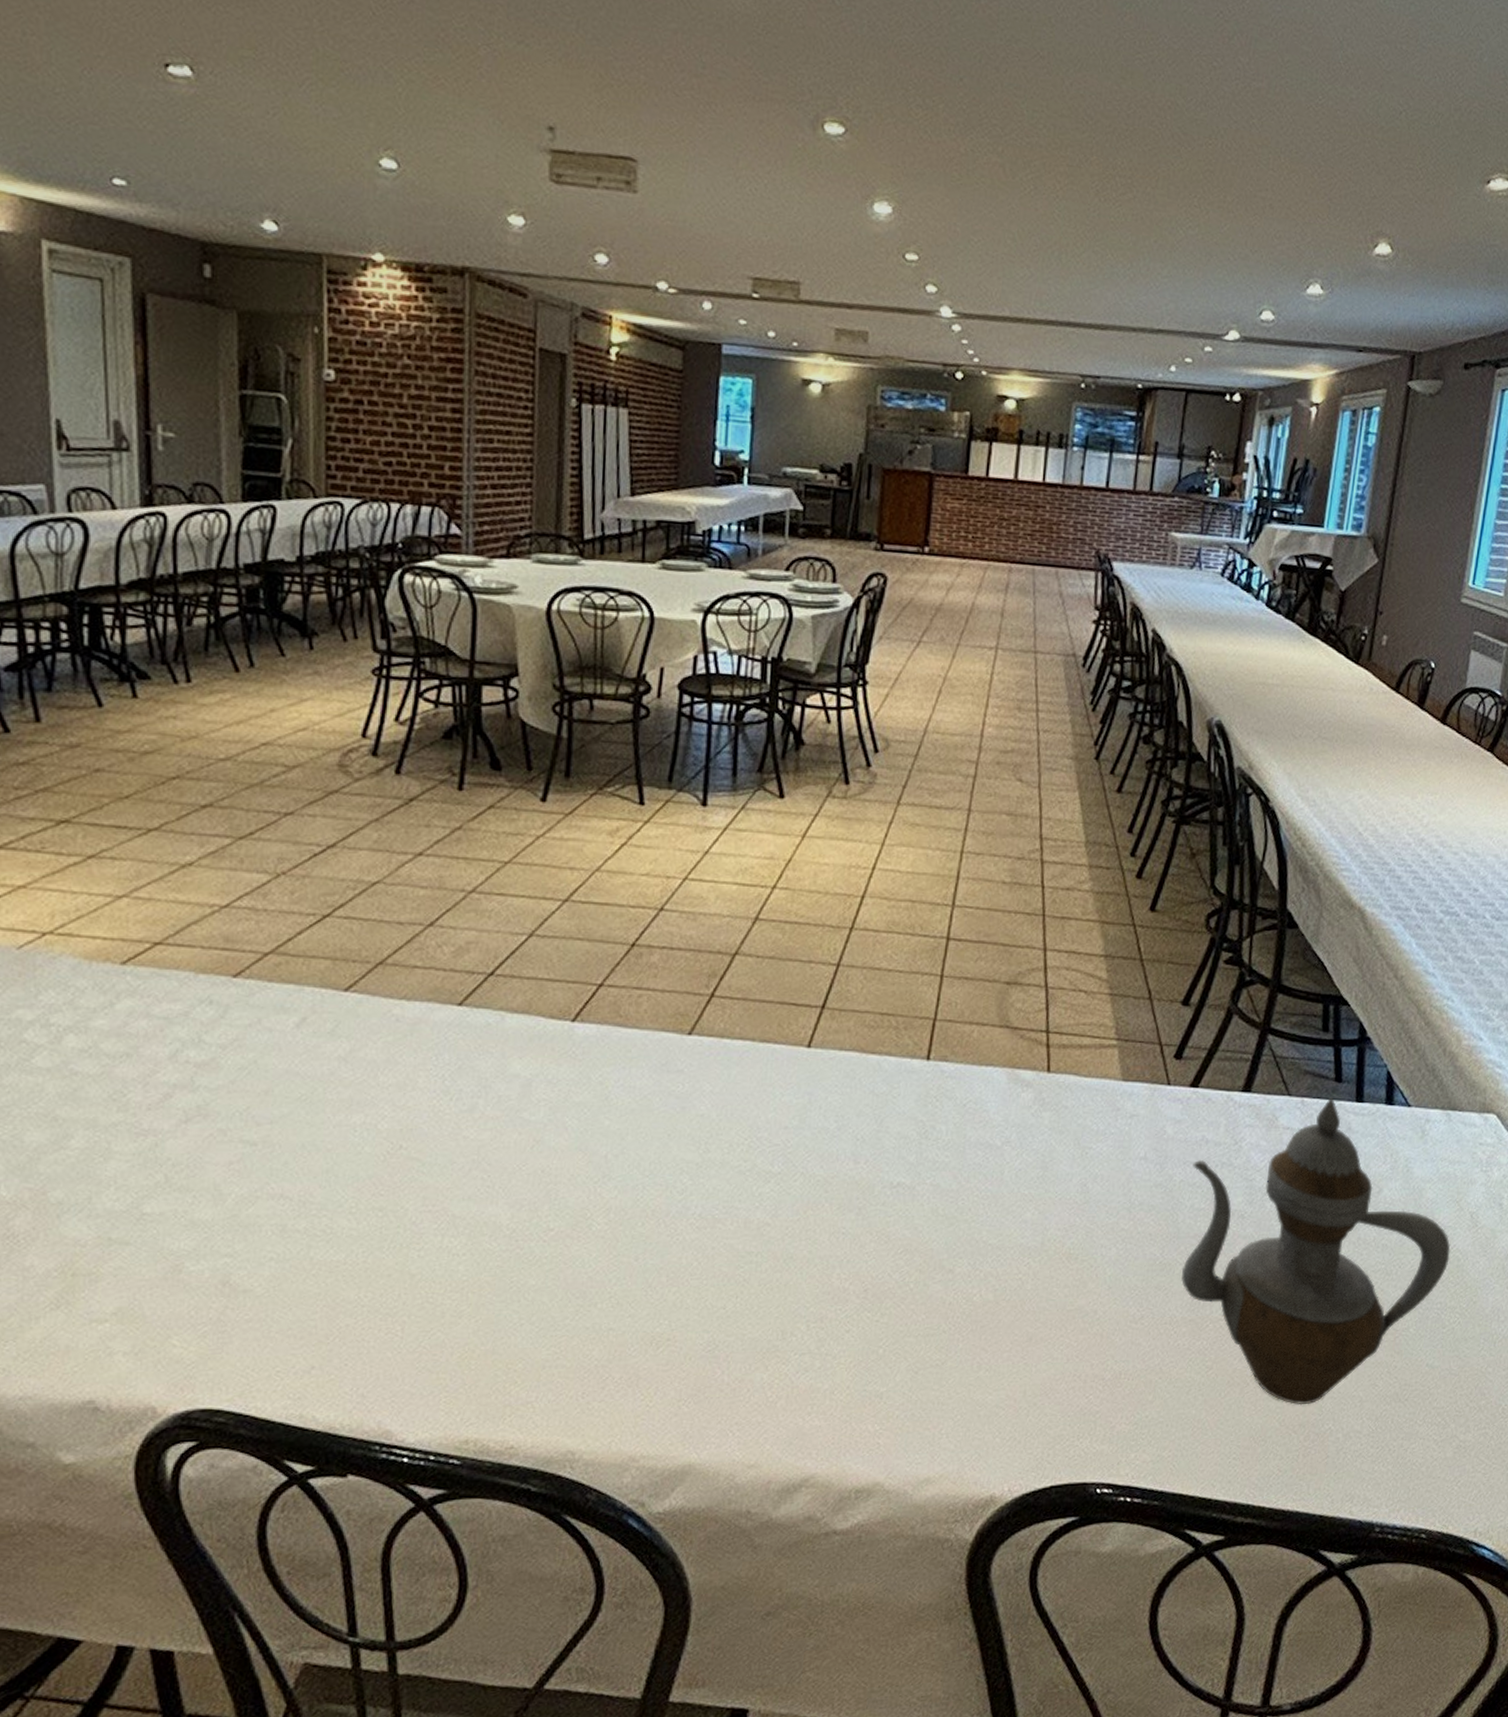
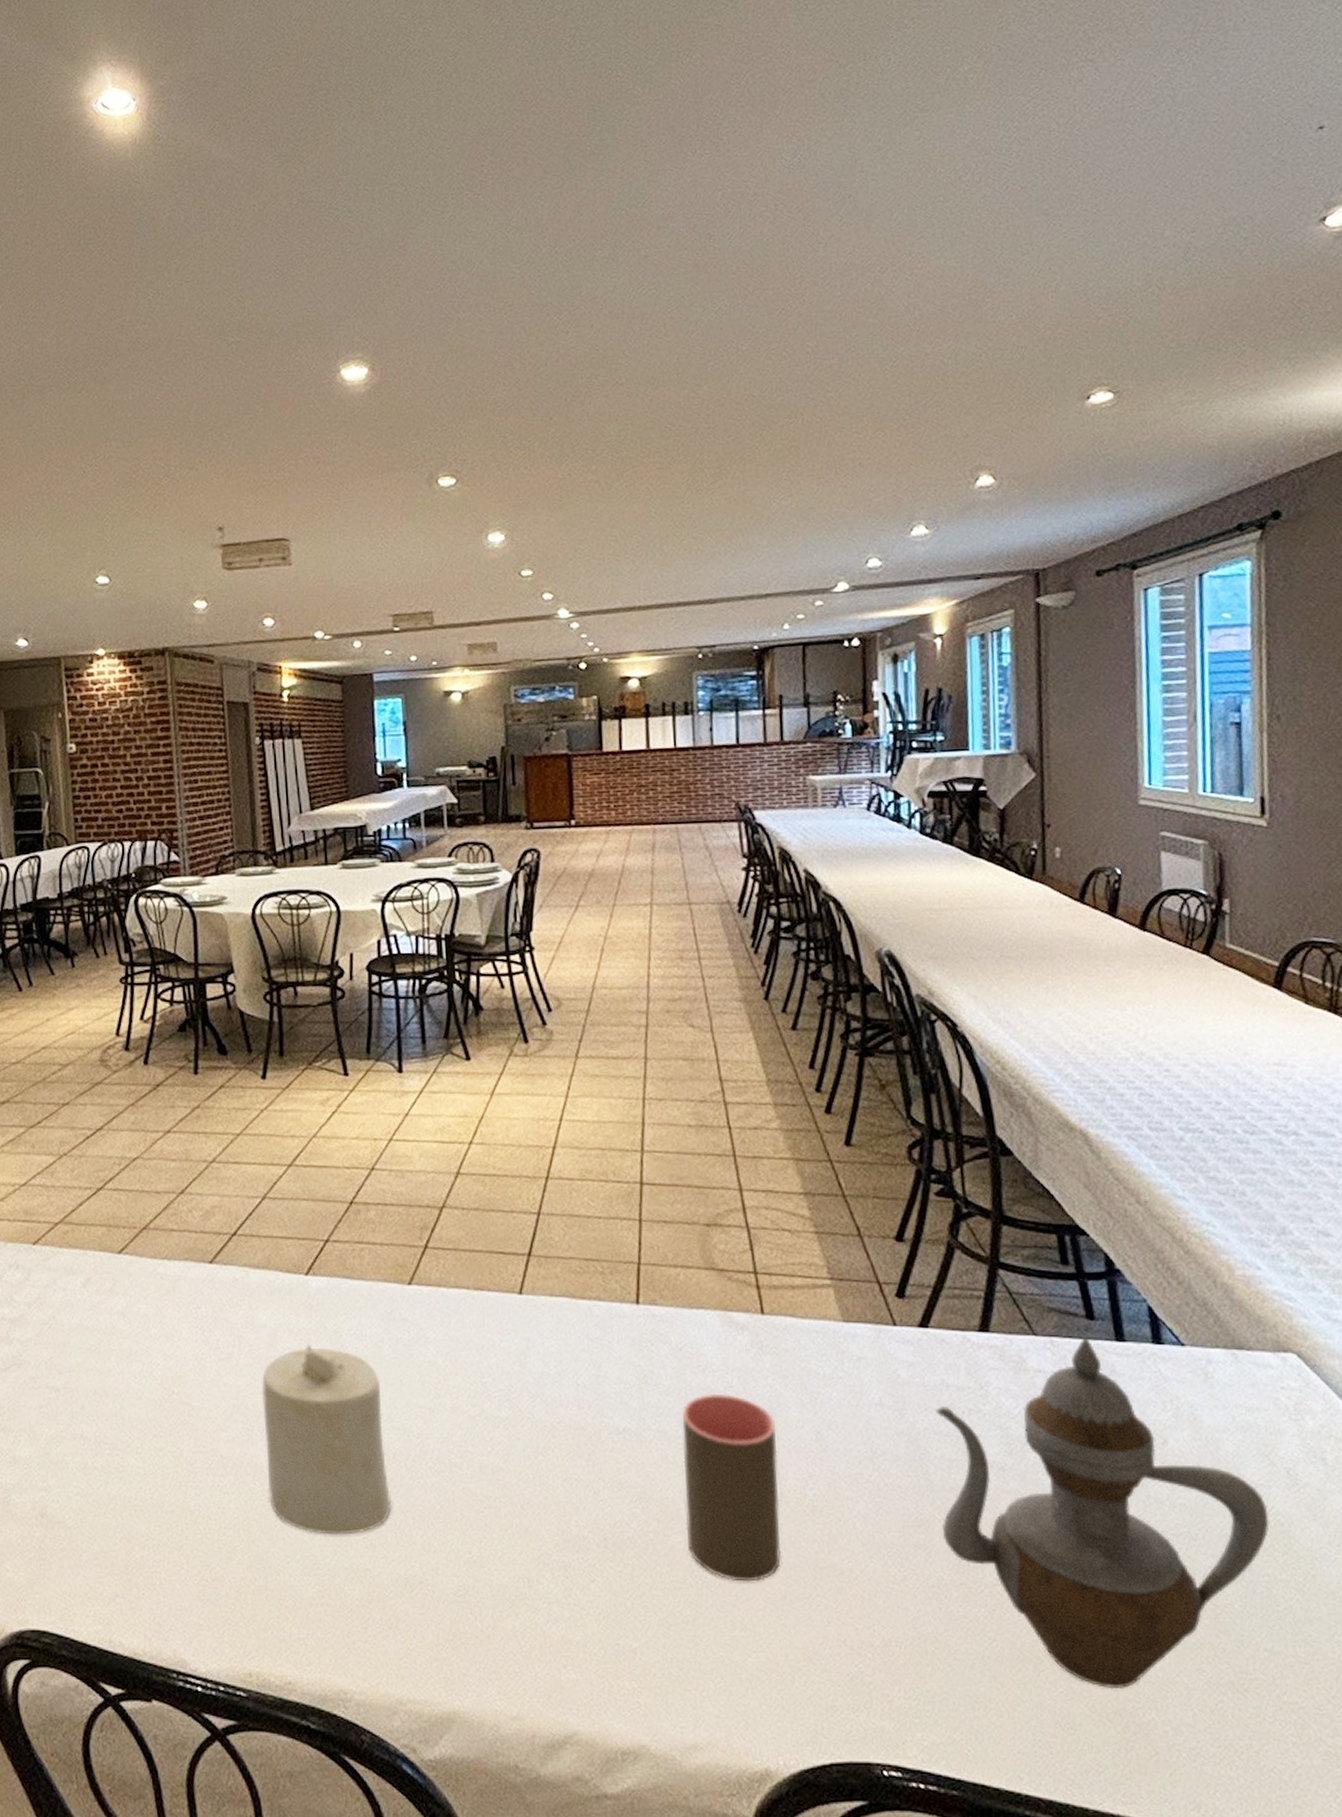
candle: none [505,1096,645,1295] -> present [261,1344,392,1535]
cup: none [945,1148,1046,1326] -> present [682,1393,782,1582]

